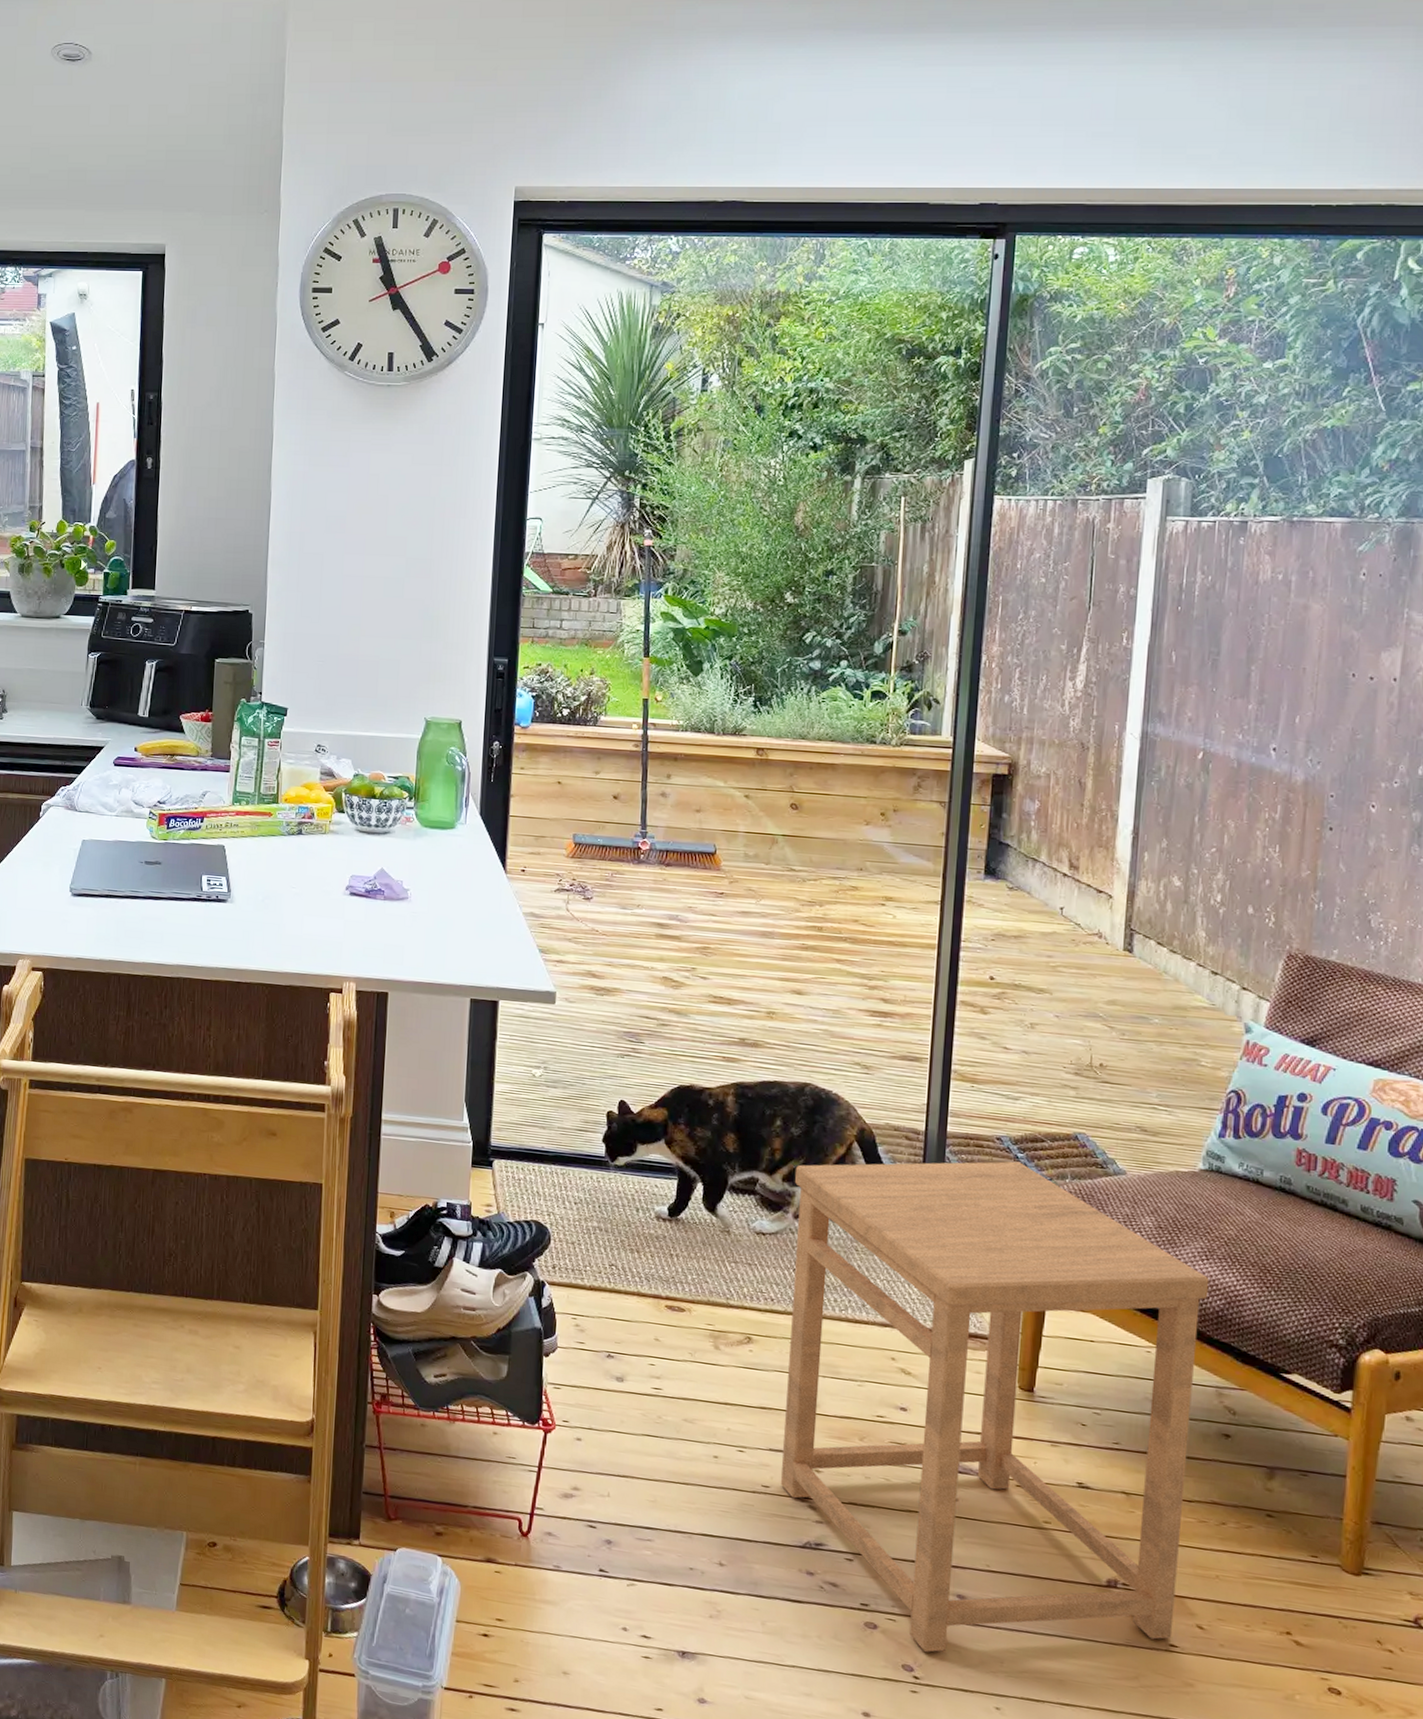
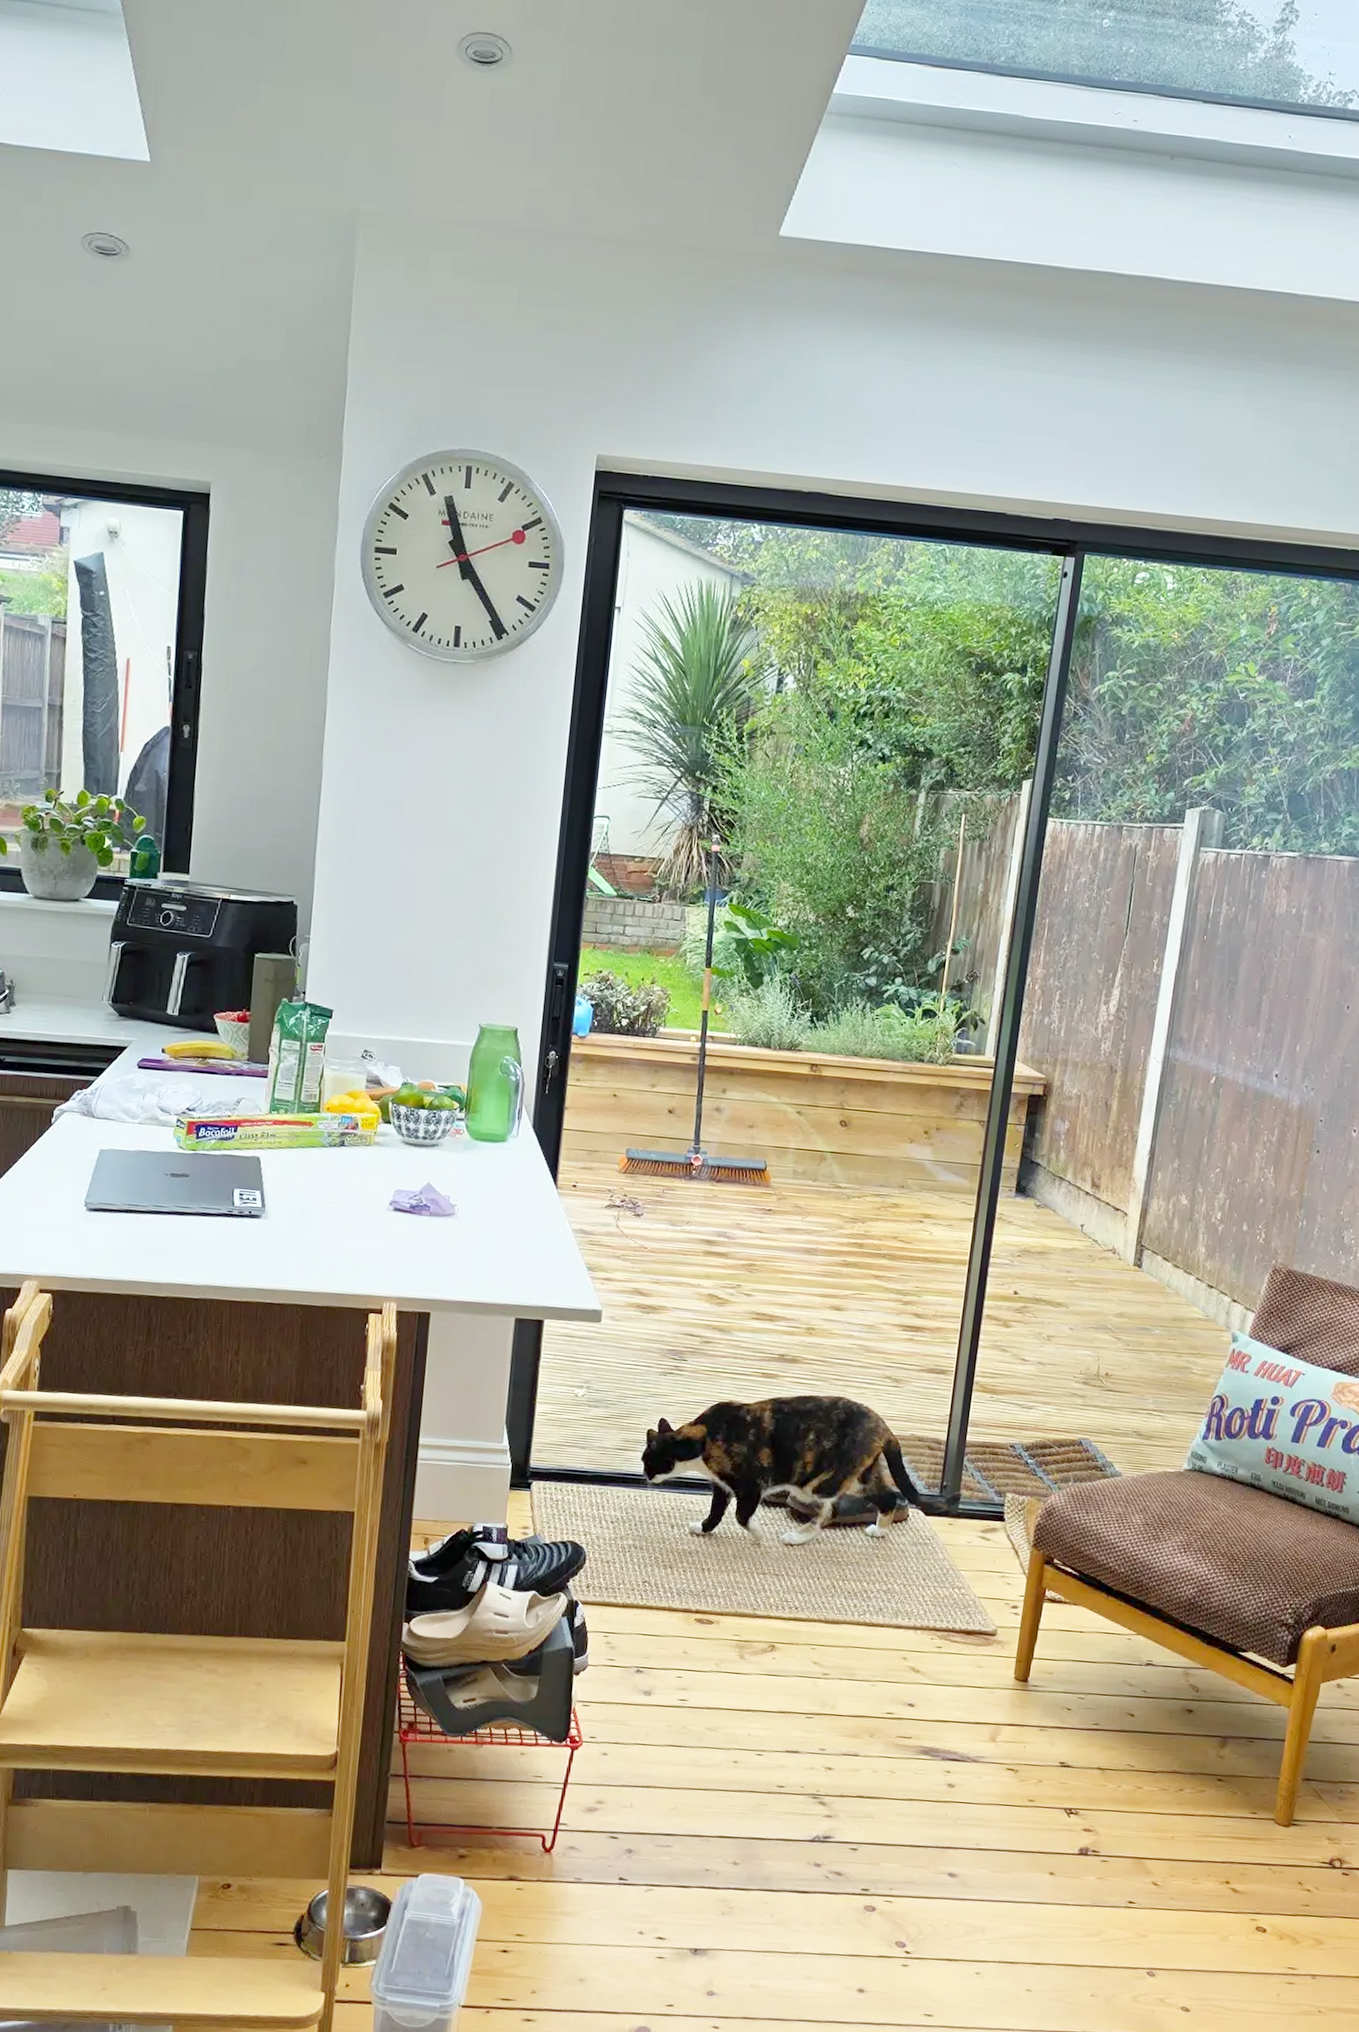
side table: present [781,1161,1210,1653] -> none [795,1467,1186,1928]

